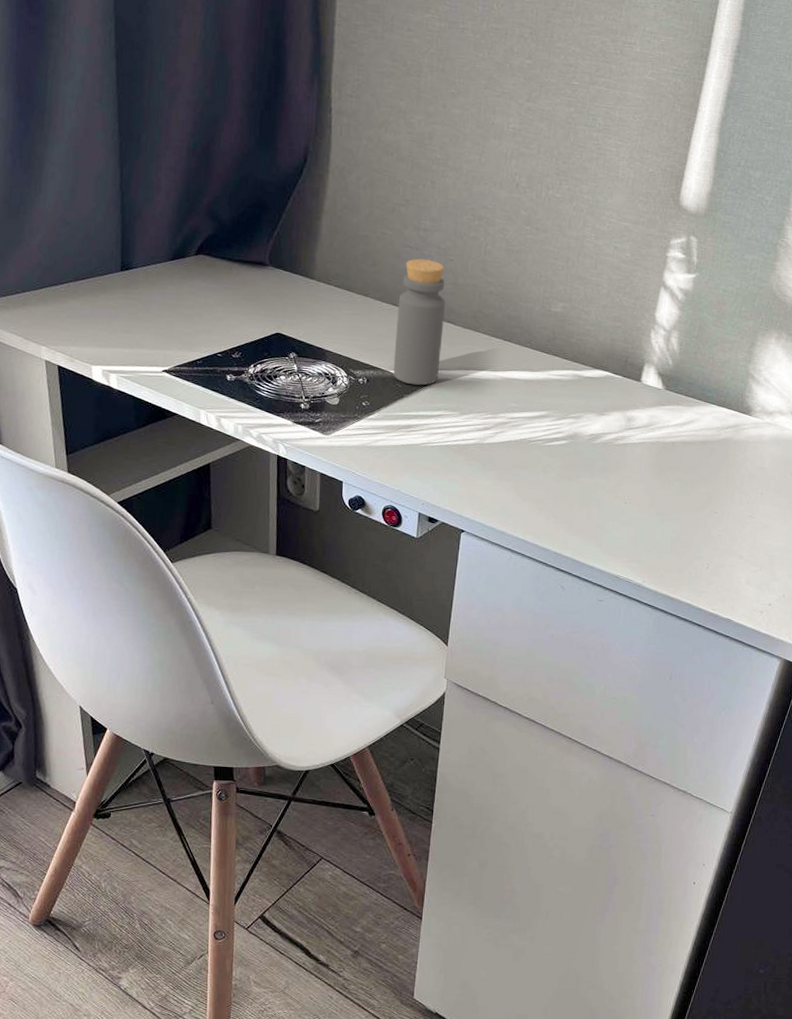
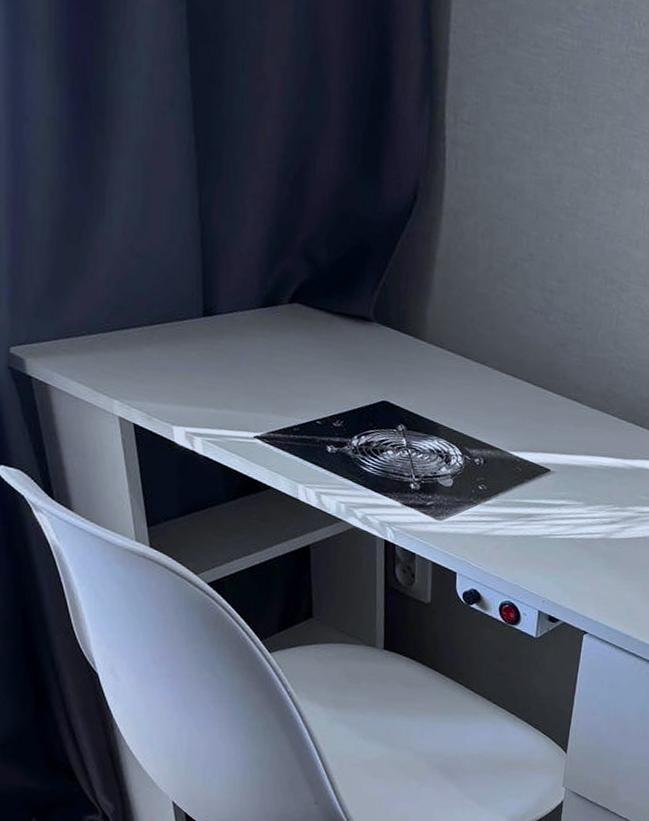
bottle: present [393,258,445,386] -> none [512,324,572,471]

